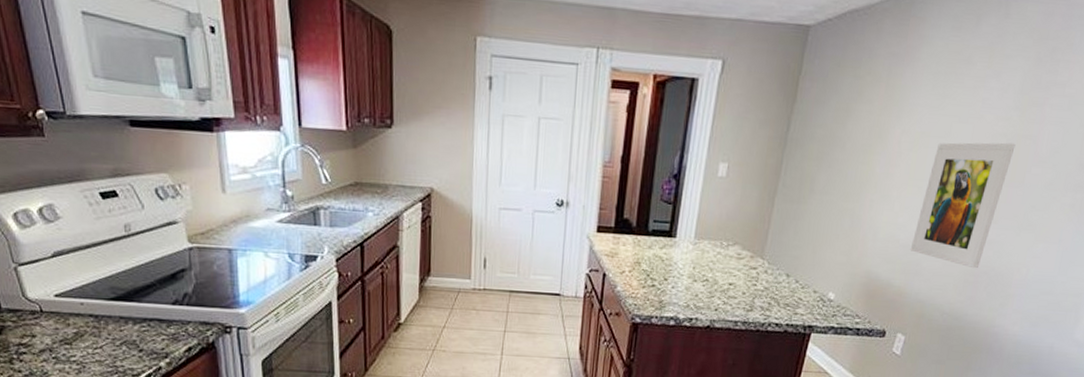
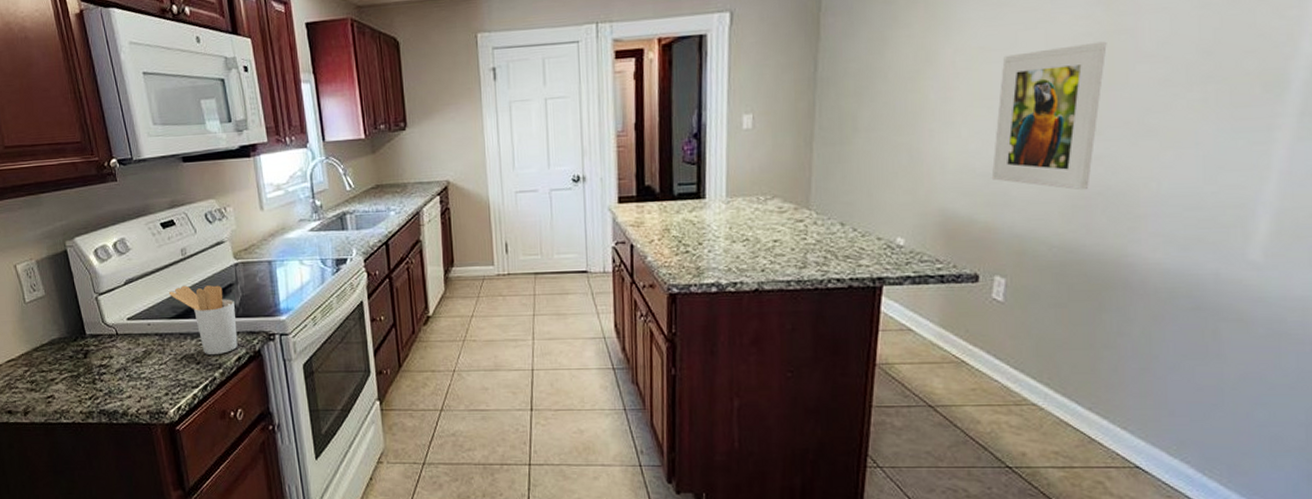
utensil holder: none [108,265,189,344] -> present [169,285,238,355]

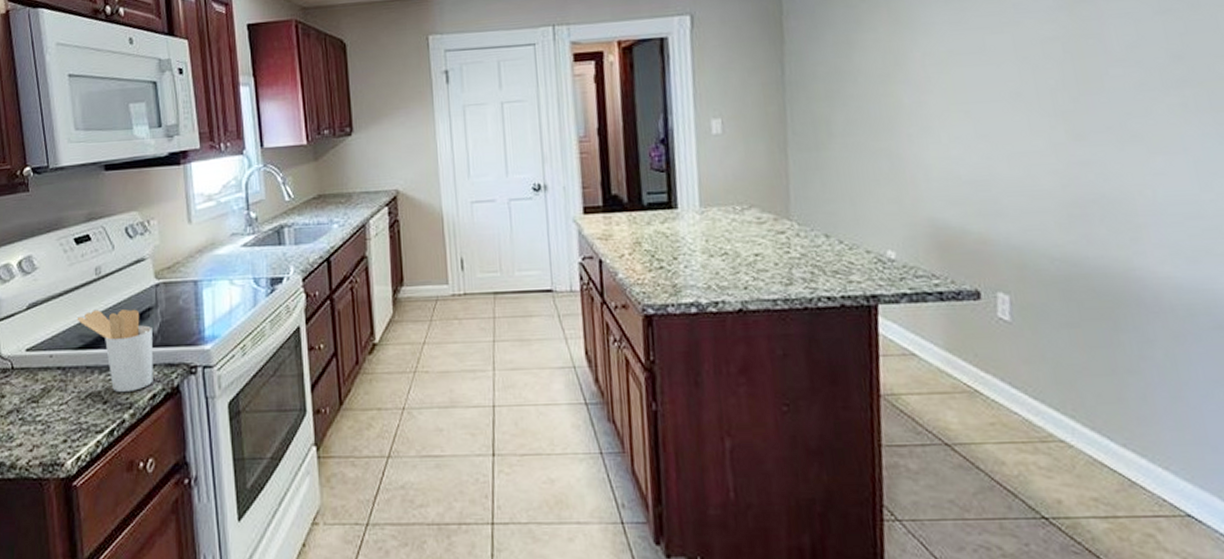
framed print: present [991,41,1107,191] -> none [973,45,1082,199]

